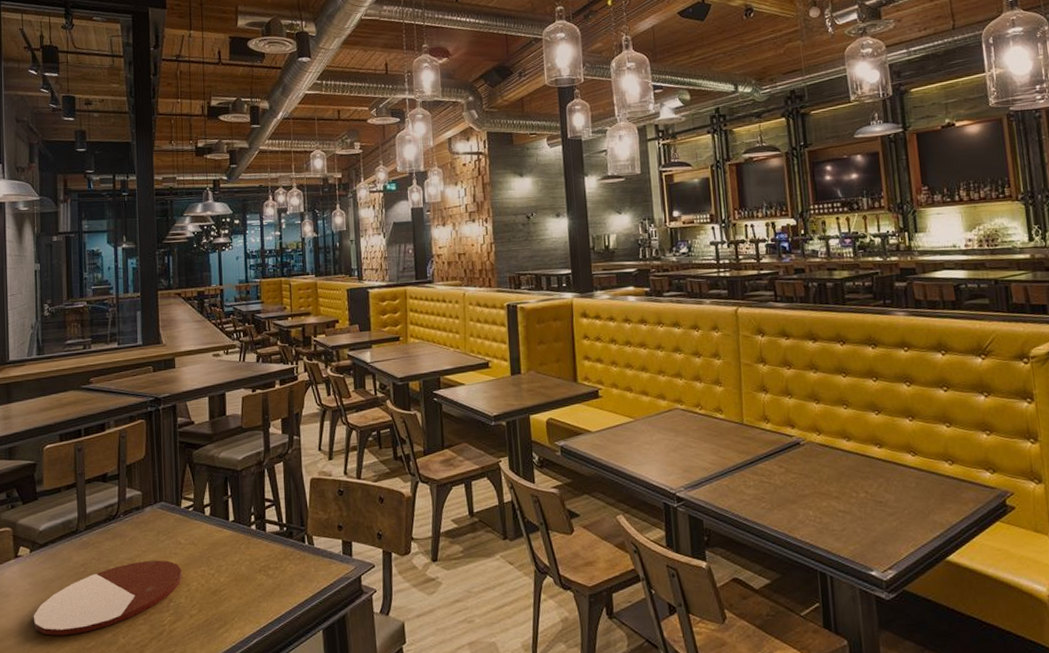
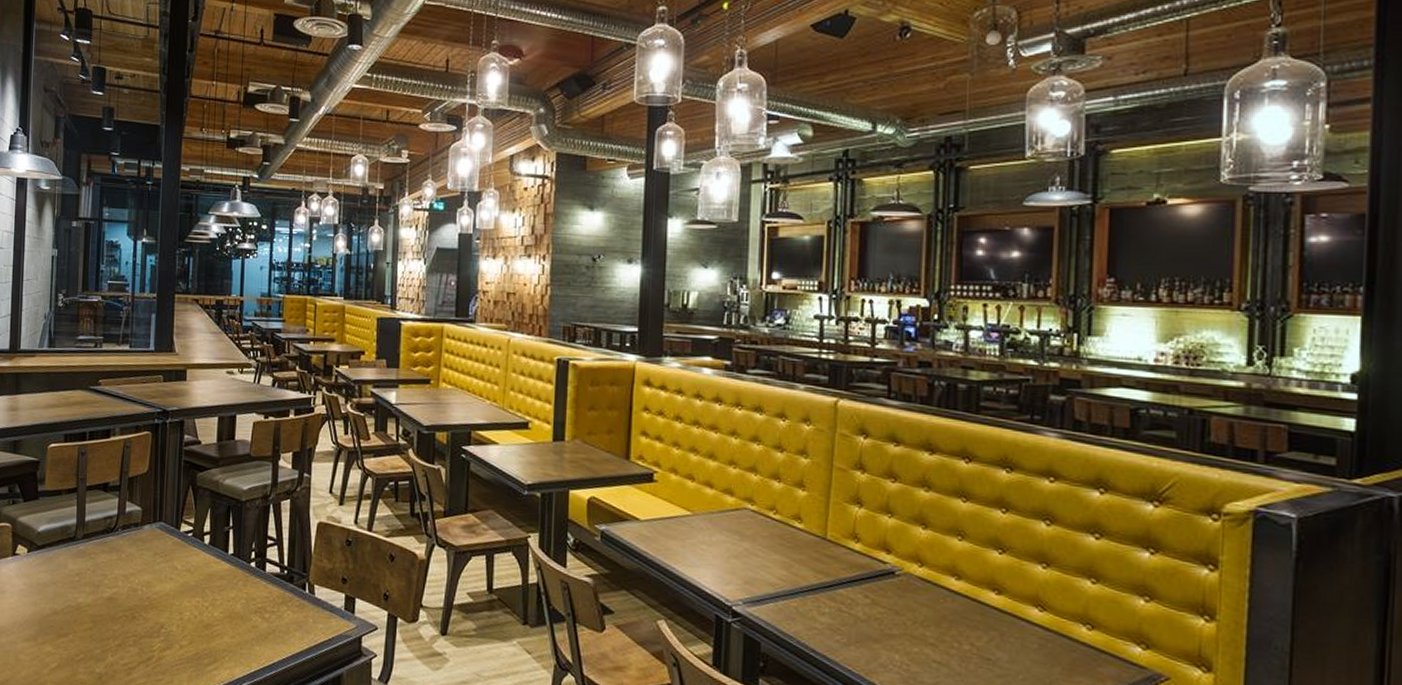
plate: present [33,560,182,636] -> none [26,580,176,644]

